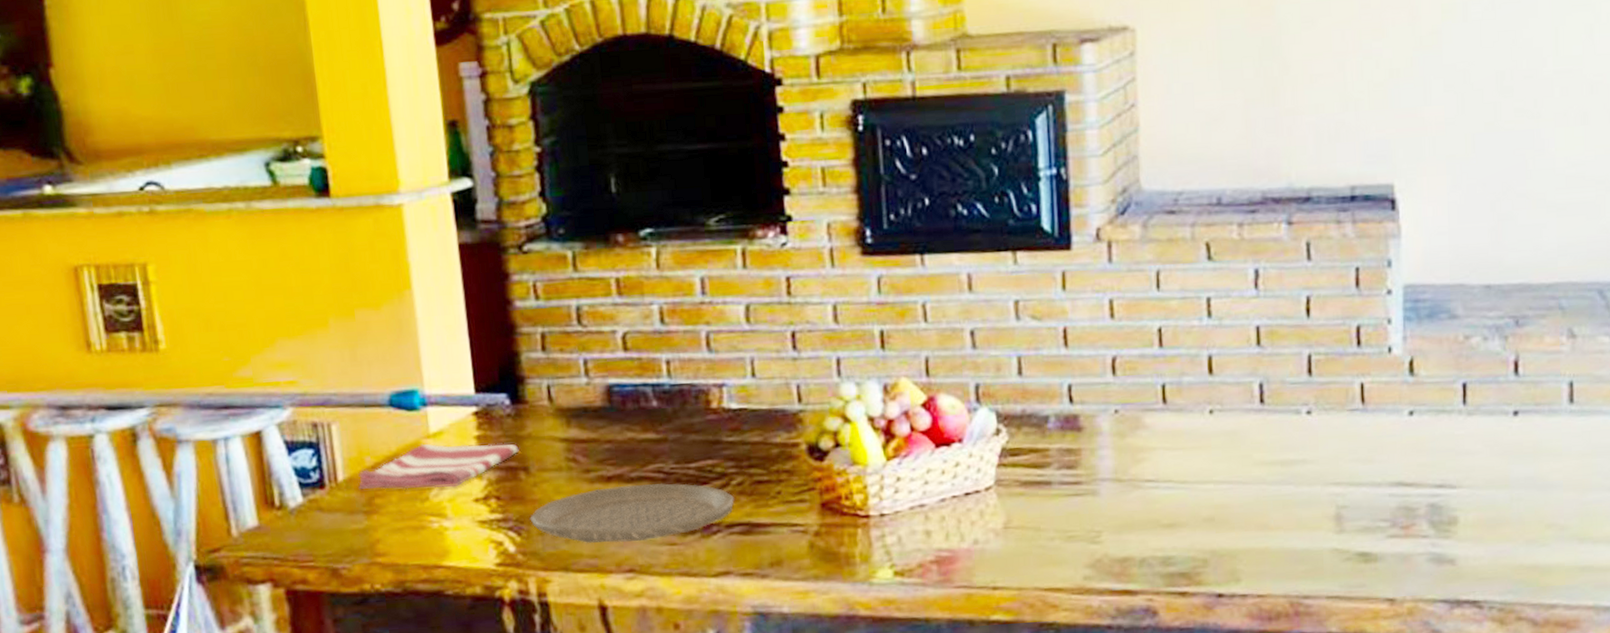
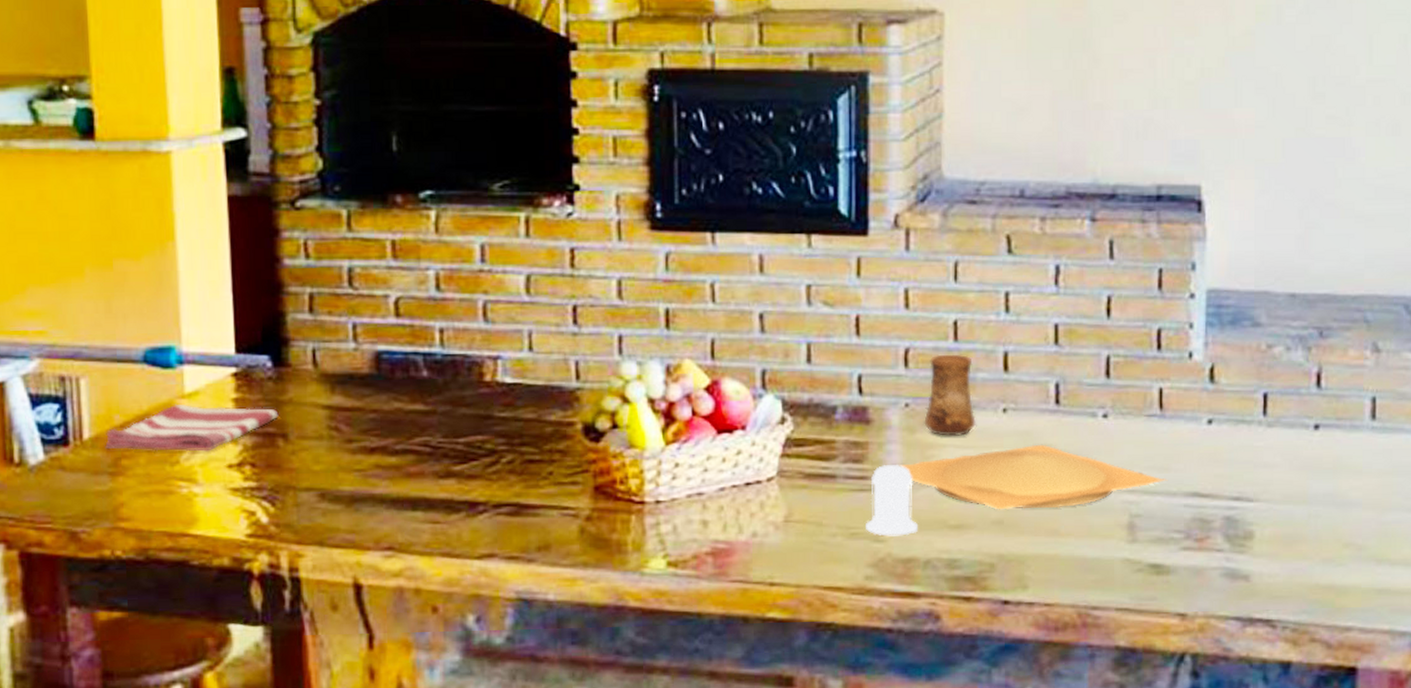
plate: present [530,483,734,544] -> none [285,458,503,519]
salt shaker: none [1082,469,1133,538] -> present [866,465,919,536]
plate: none [1110,442,1372,508] -> present [898,444,1168,510]
cup: none [1134,359,1184,440] -> present [924,354,976,436]

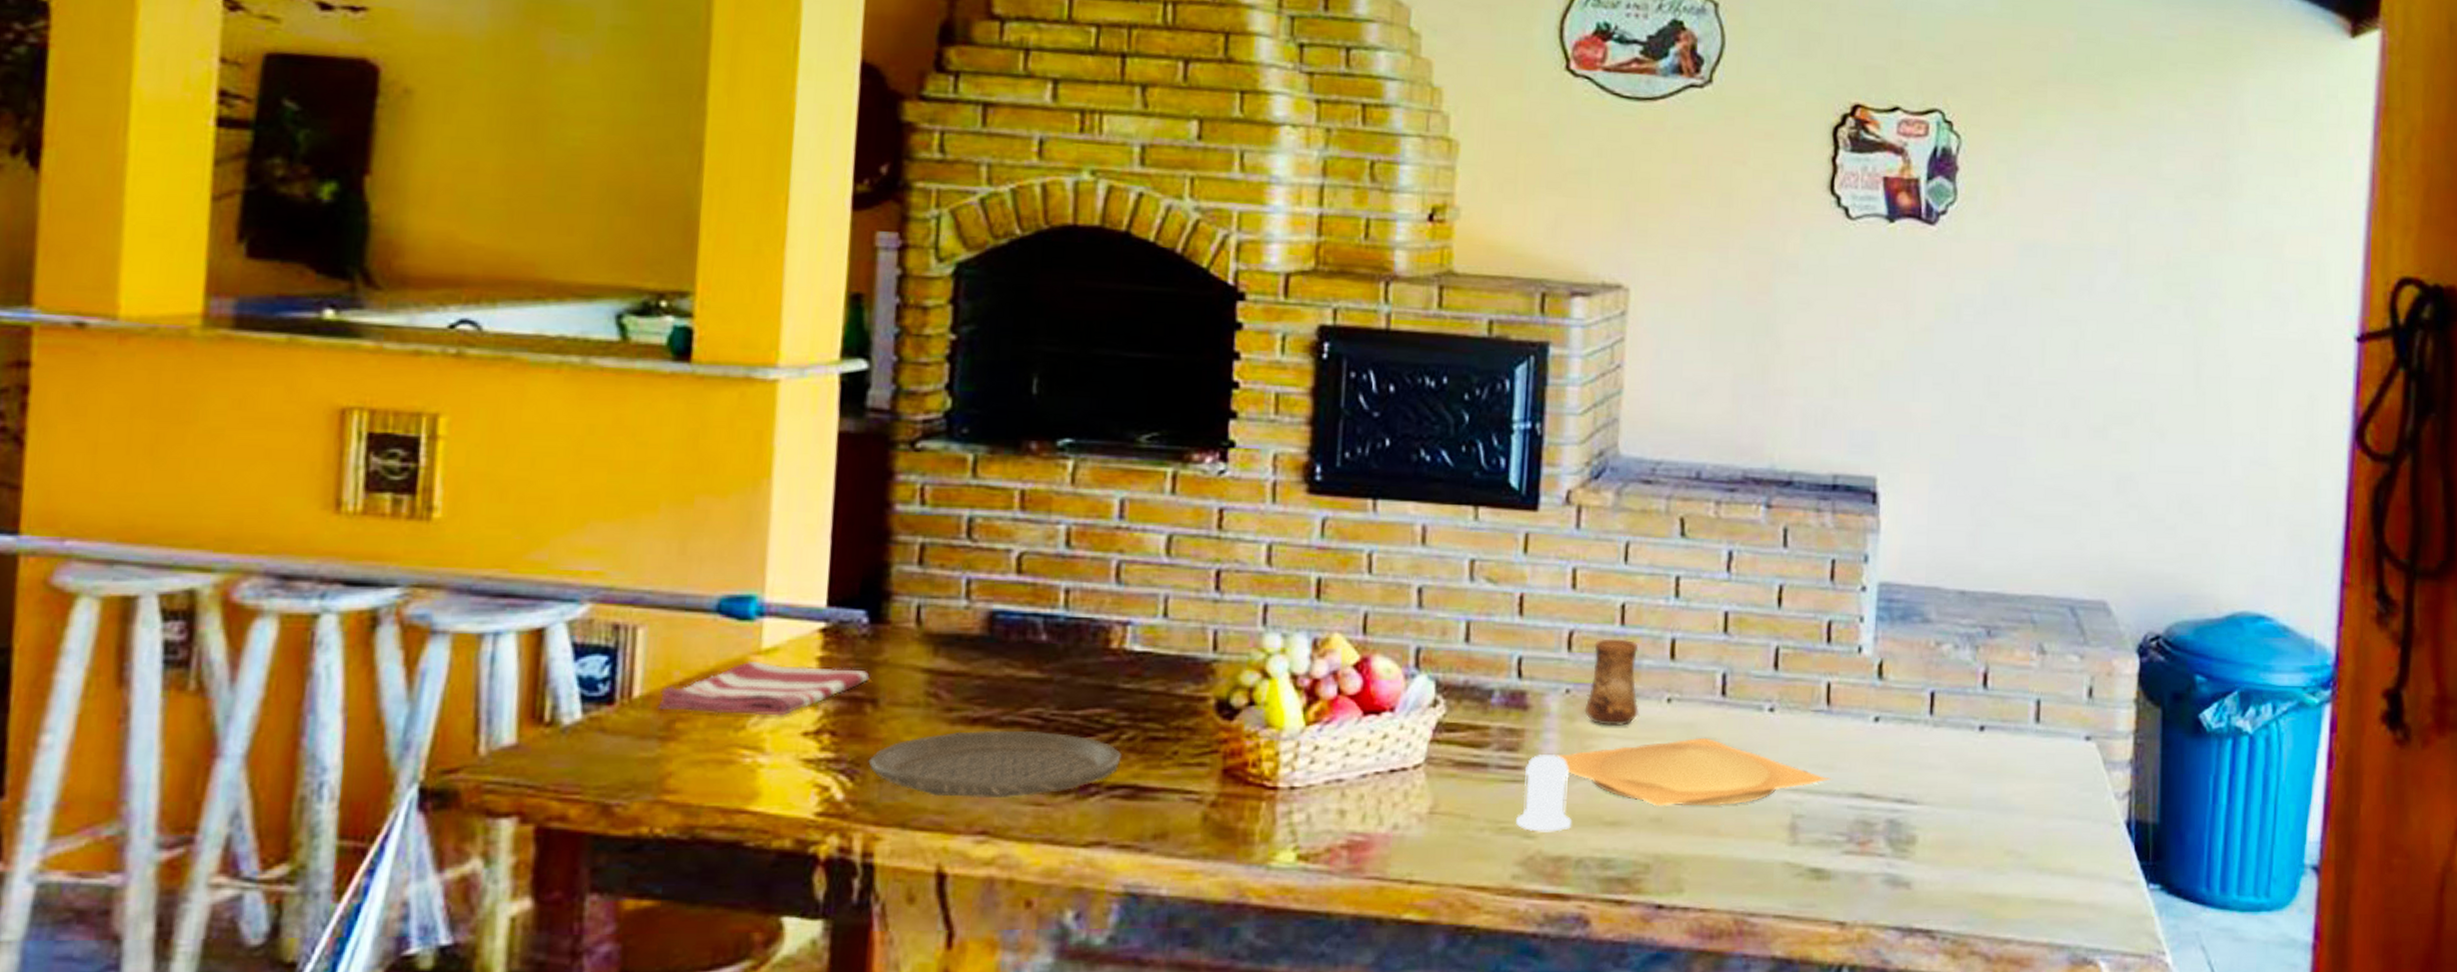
plate: none [285,458,503,519] -> present [868,730,1122,799]

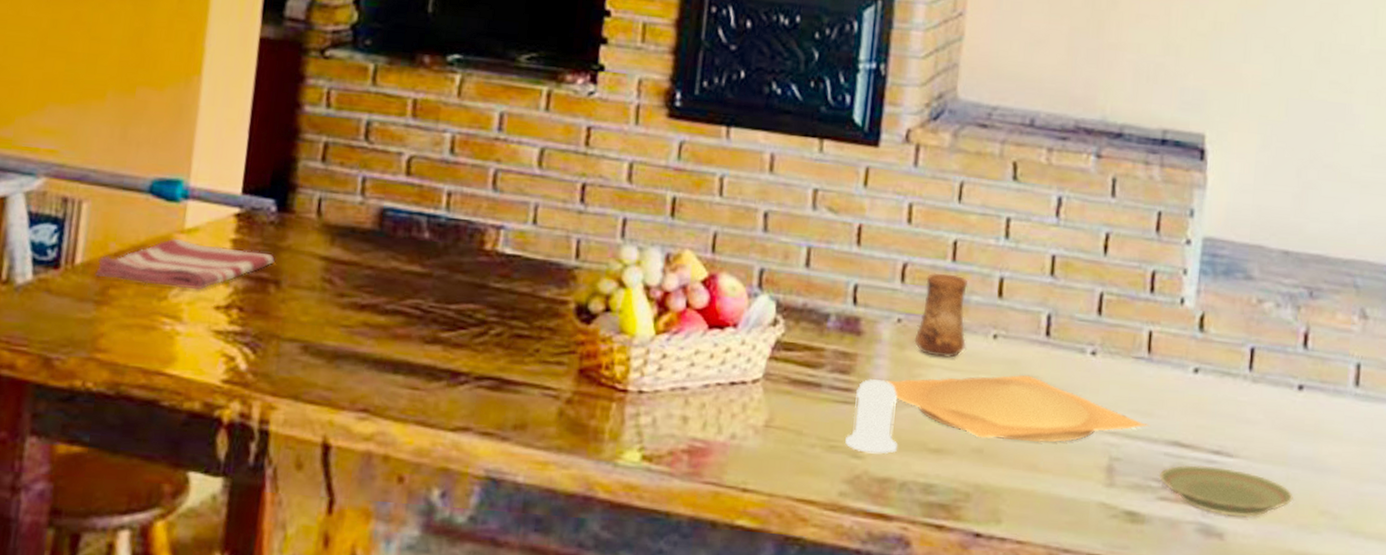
plate: present [868,730,1122,799] -> none [269,315,490,381]
plate: none [1844,816,1979,864] -> present [1159,465,1293,518]

